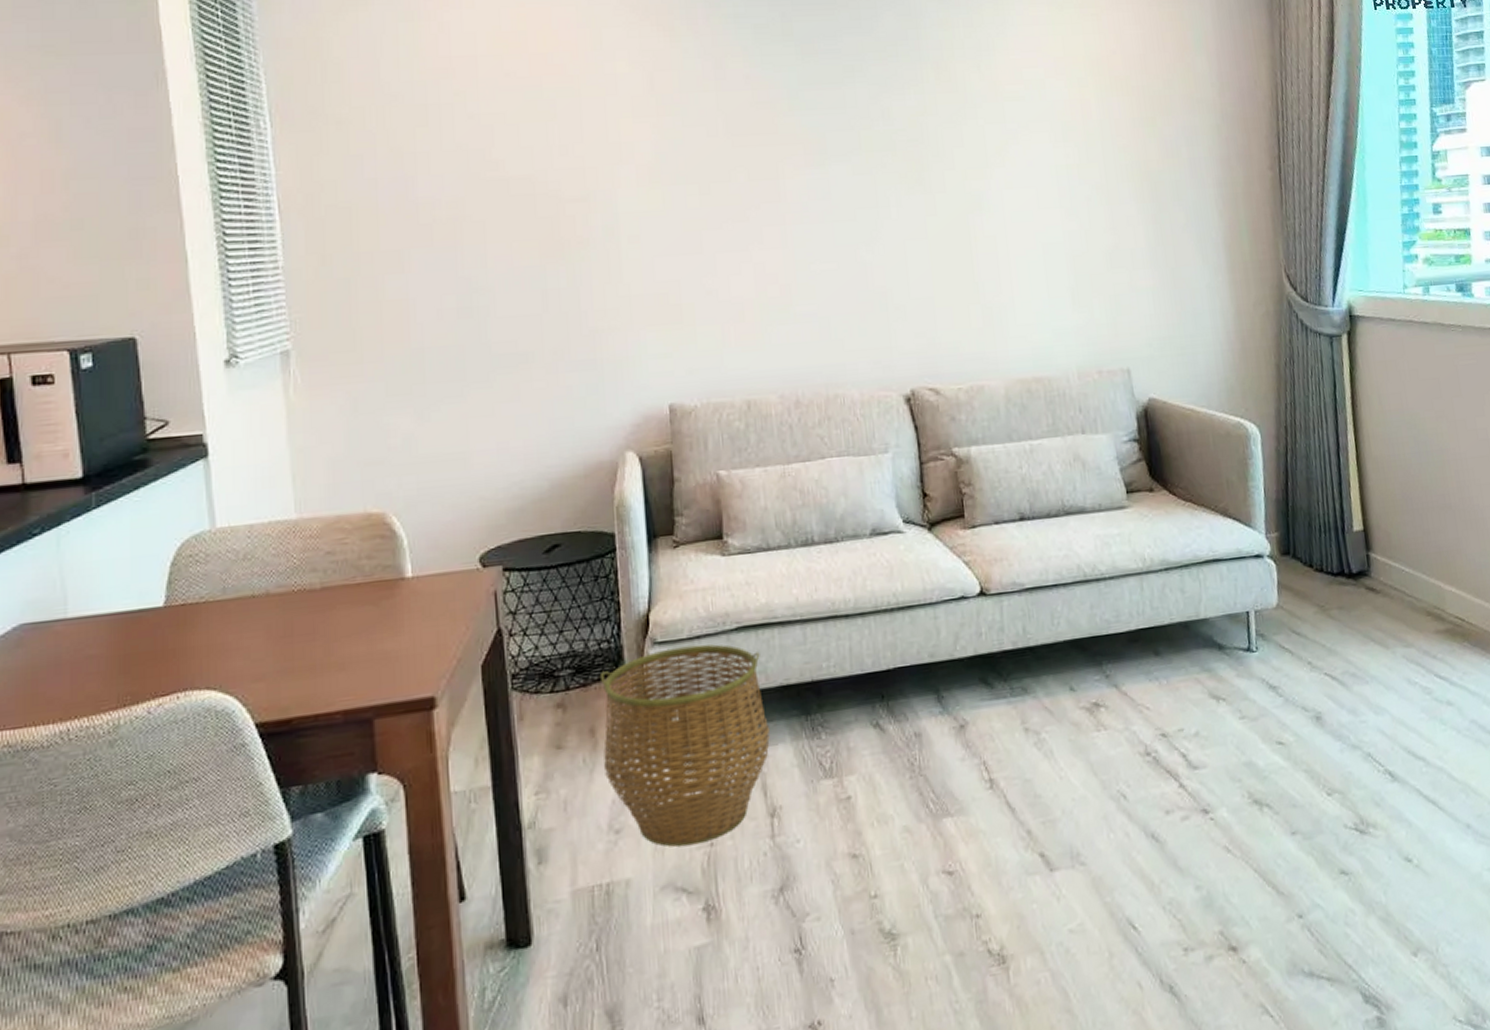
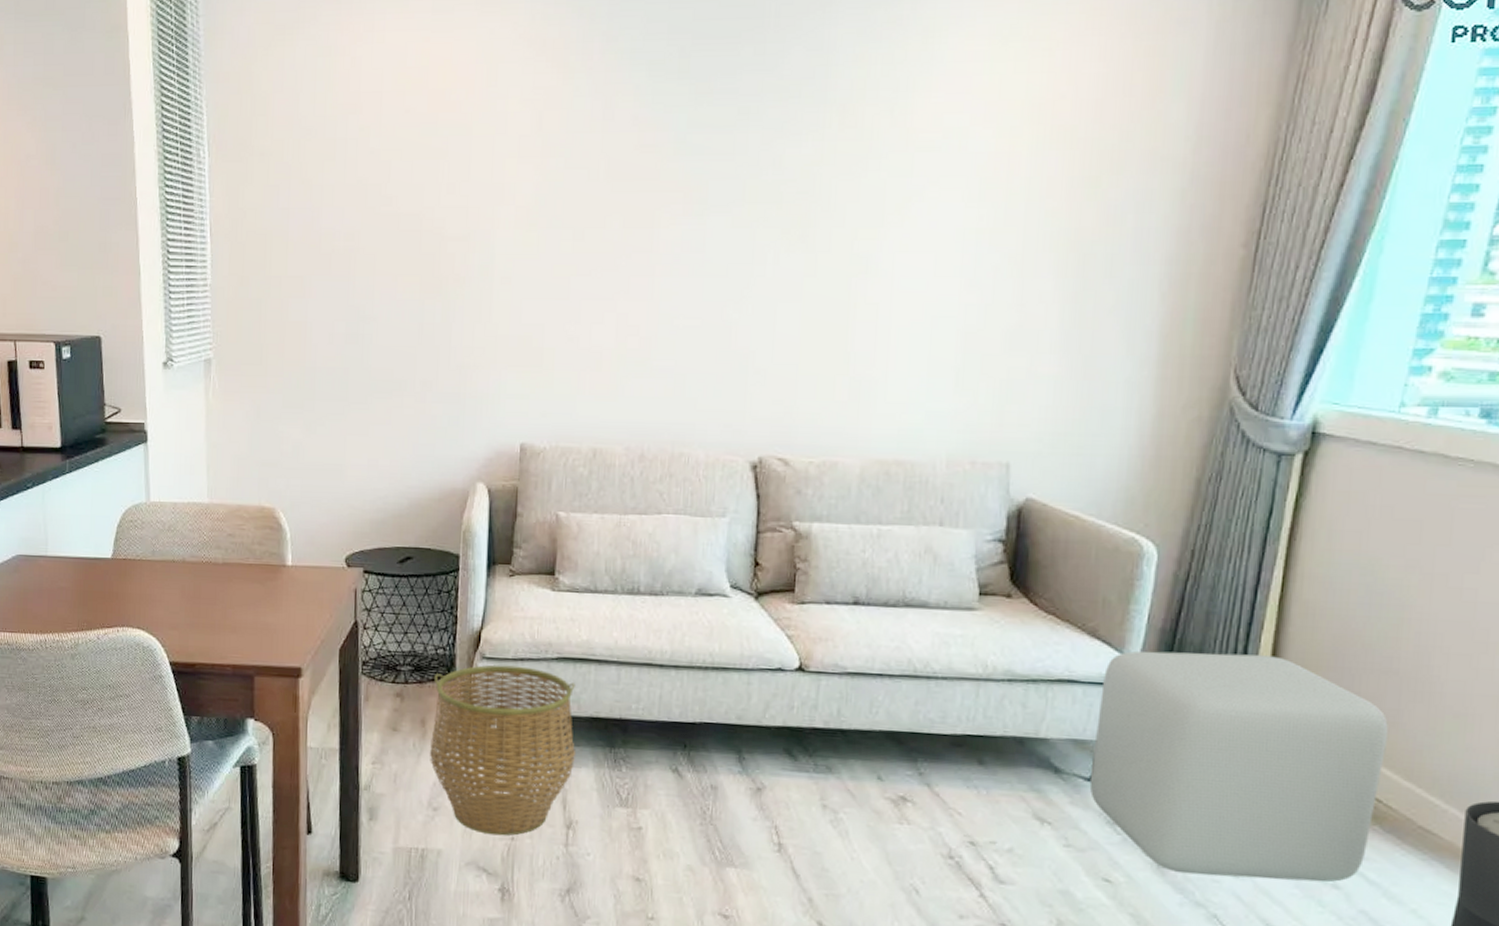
pouf: none [1240,508,1464,722] -> present [1089,651,1389,883]

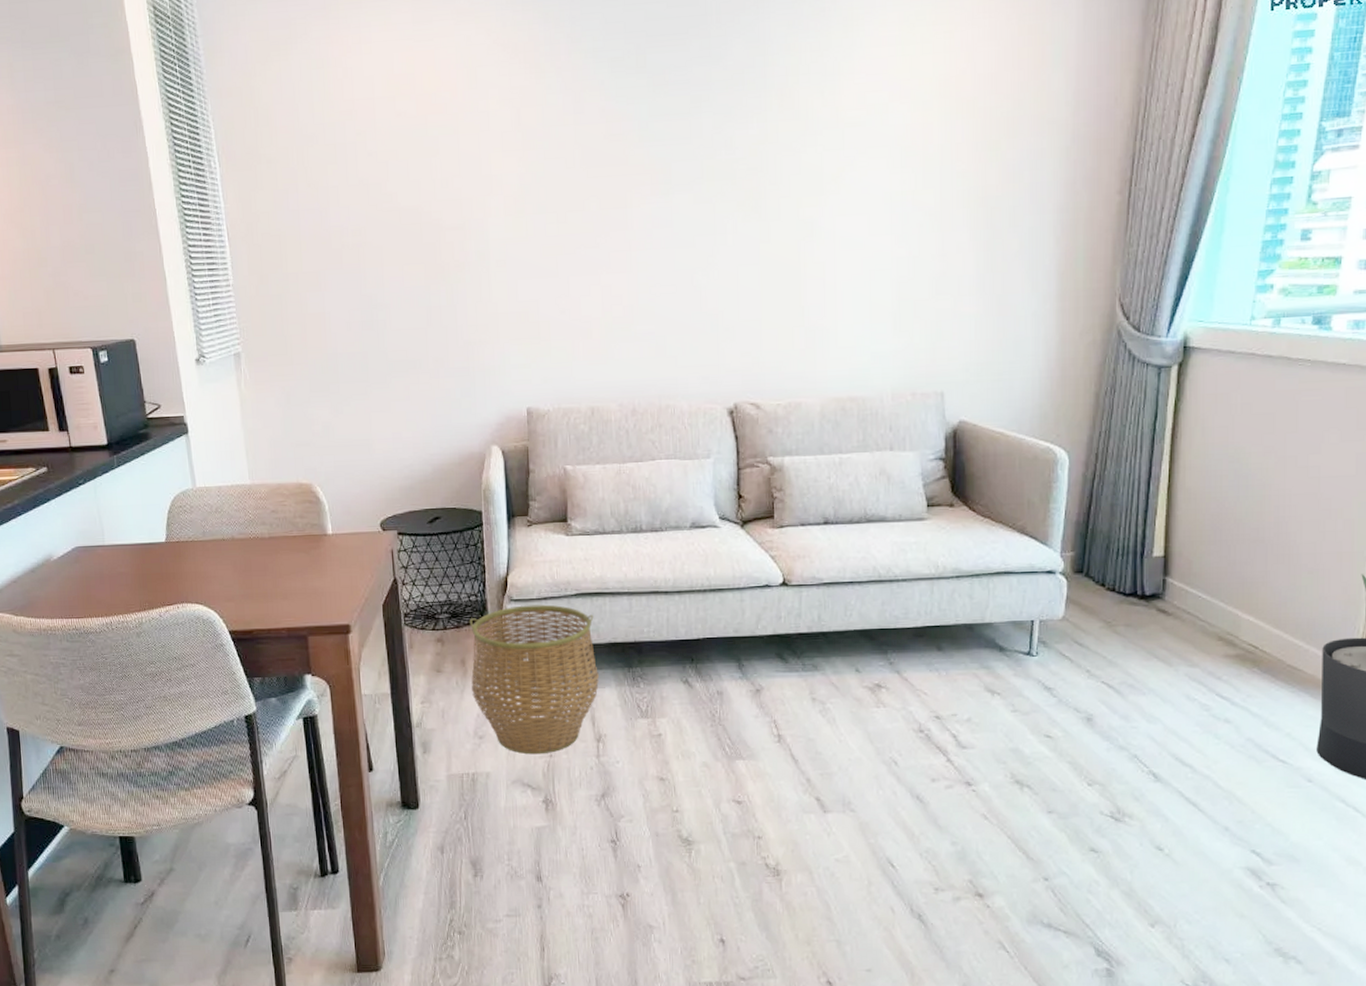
pouf: present [1089,651,1389,883] -> none [1028,536,1260,724]

